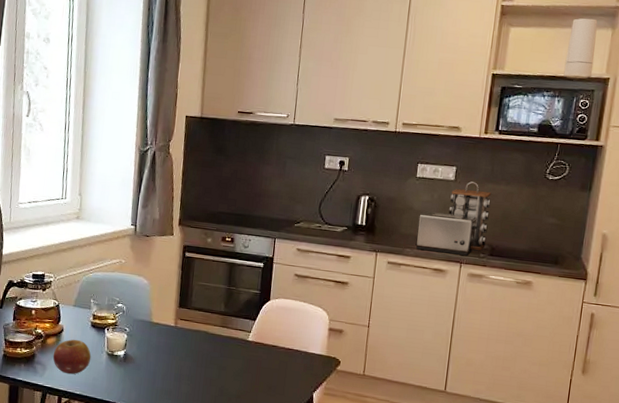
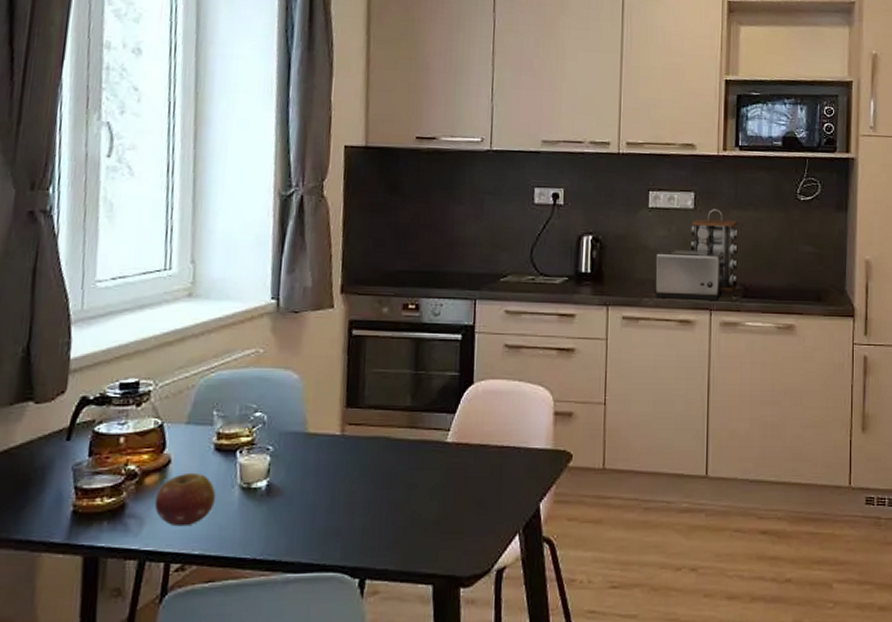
canister: present [563,18,598,80] -> none [803,14,834,84]

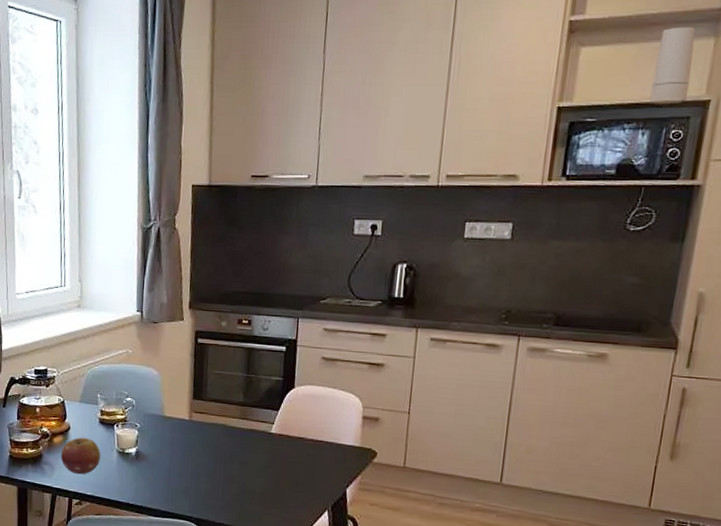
toaster: present [655,249,727,301] -> none [464,277,541,328]
spice rack: present [690,209,738,293] -> none [503,239,557,321]
canister: none [803,14,834,84] -> present [649,26,696,105]

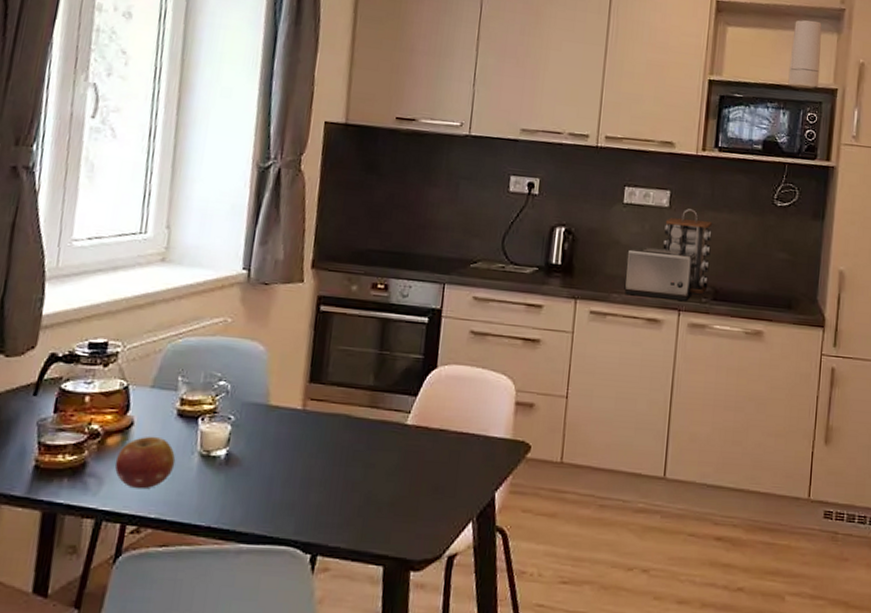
toaster: none [464,277,541,328] -> present [624,246,699,302]
spice rack: none [503,239,557,321] -> present [663,209,713,294]

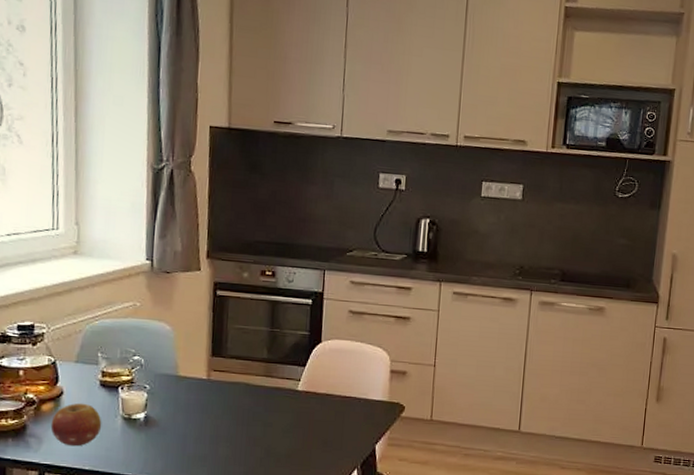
toaster: present [624,246,699,302] -> none [483,234,549,283]
spice rack: present [663,209,713,294] -> none [517,201,561,276]
canister: present [788,20,822,90] -> none [630,24,662,90]

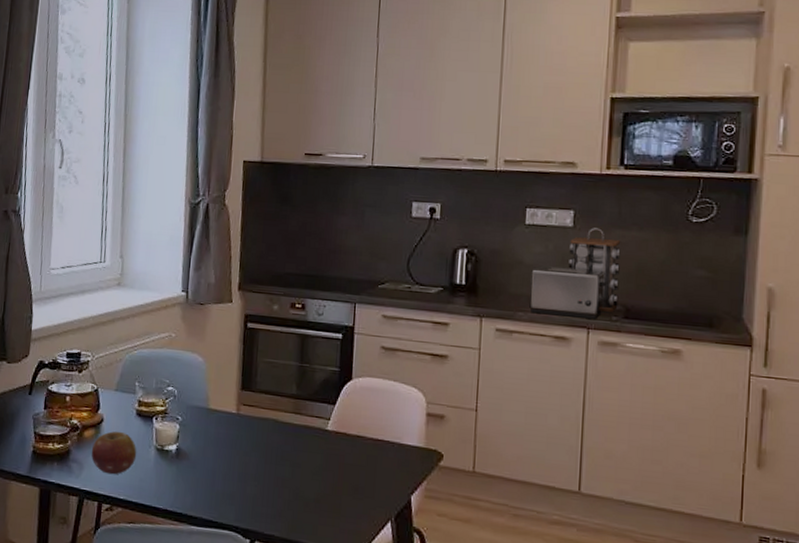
toaster: none [483,234,549,283] -> present [529,265,608,320]
spice rack: none [517,201,561,276] -> present [568,228,621,313]

